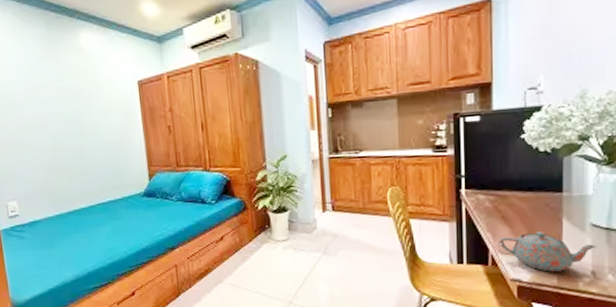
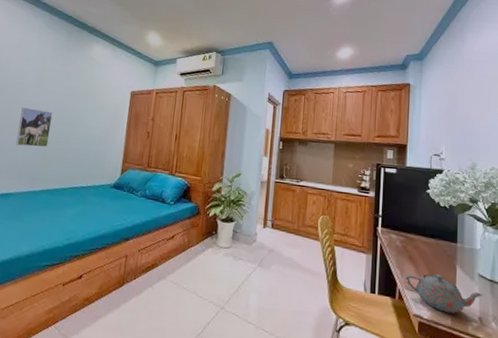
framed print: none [20,123,61,168] -> present [16,107,53,147]

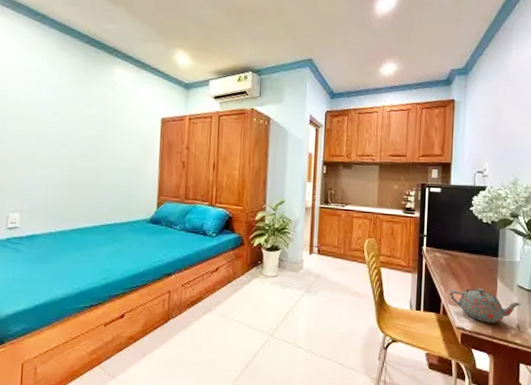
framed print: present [16,107,53,147] -> none [36,140,76,184]

